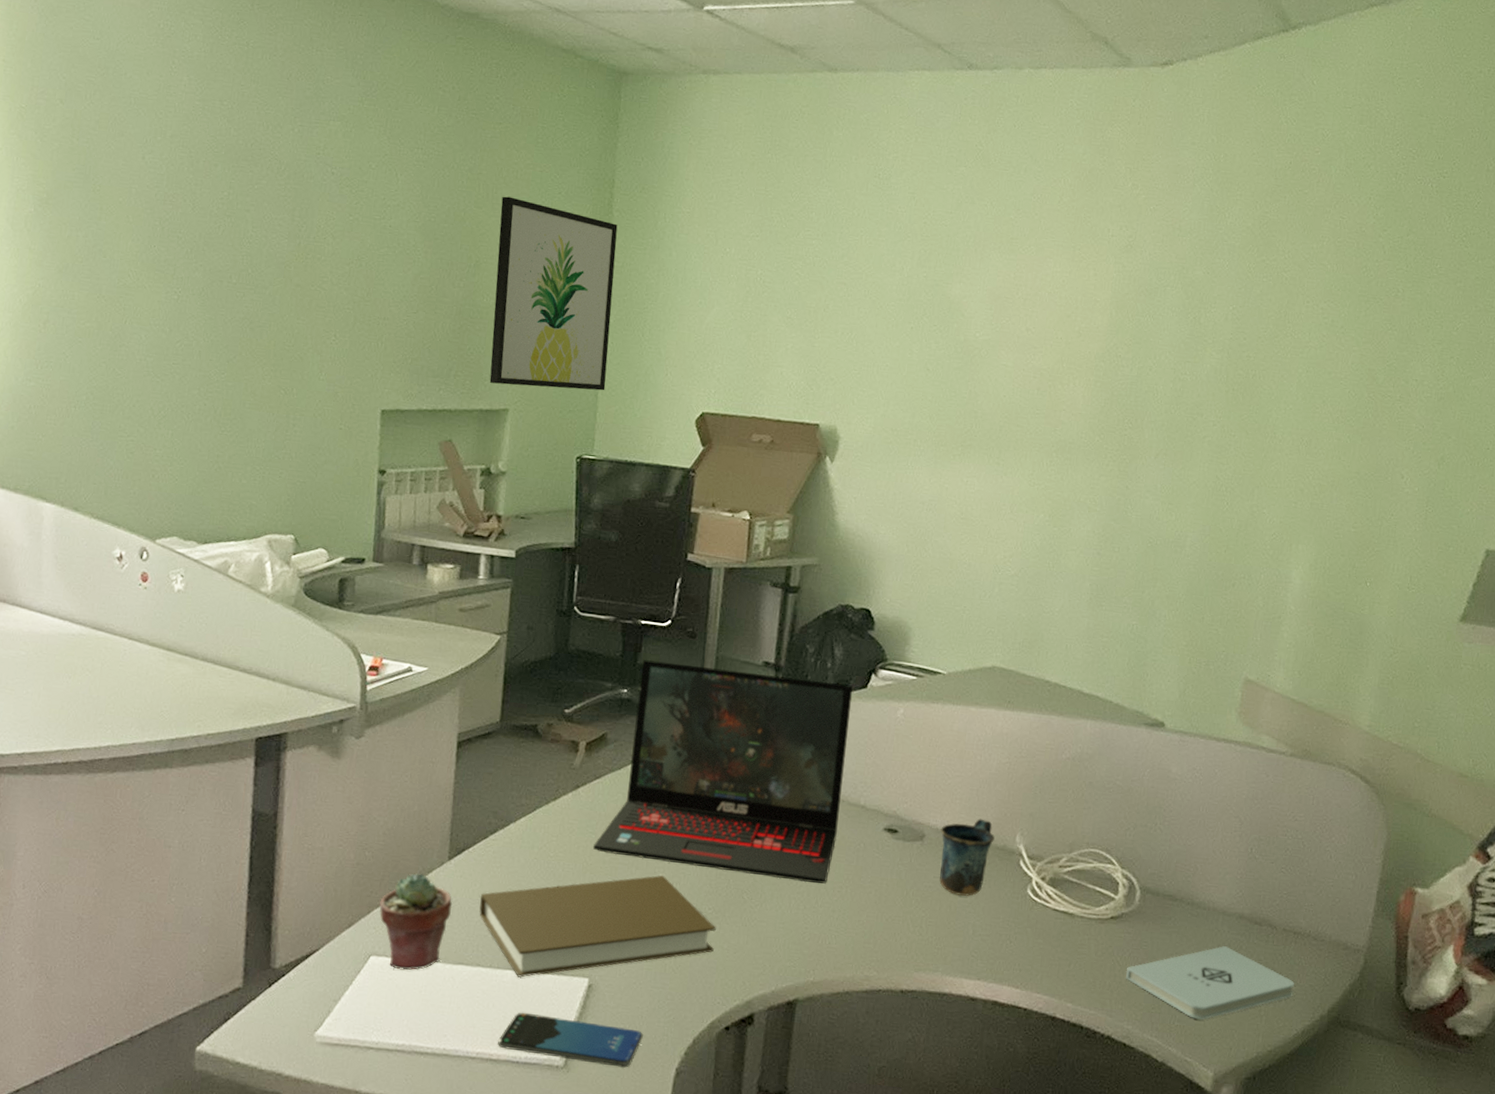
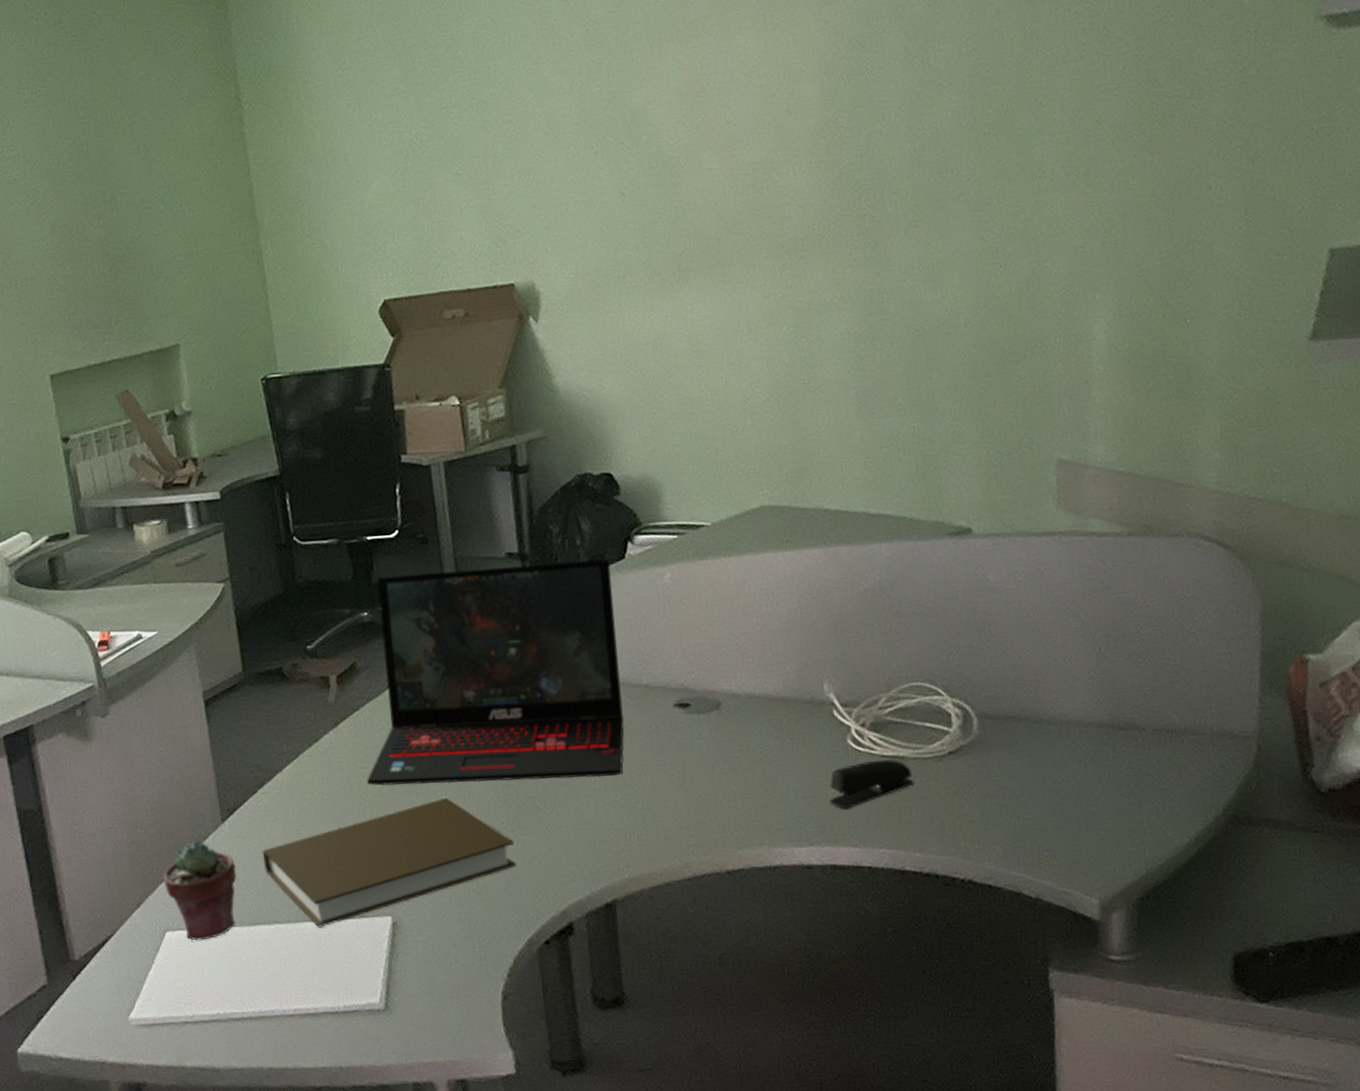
wall art: present [489,196,618,391] -> none [122,116,276,321]
smartphone: present [497,1012,643,1068] -> none [311,960,461,1002]
mug: present [939,818,995,896] -> none [737,673,800,760]
stapler: none [1002,912,1078,952] -> present [830,759,915,809]
notepad: present [1126,946,1294,1021] -> none [976,760,1178,846]

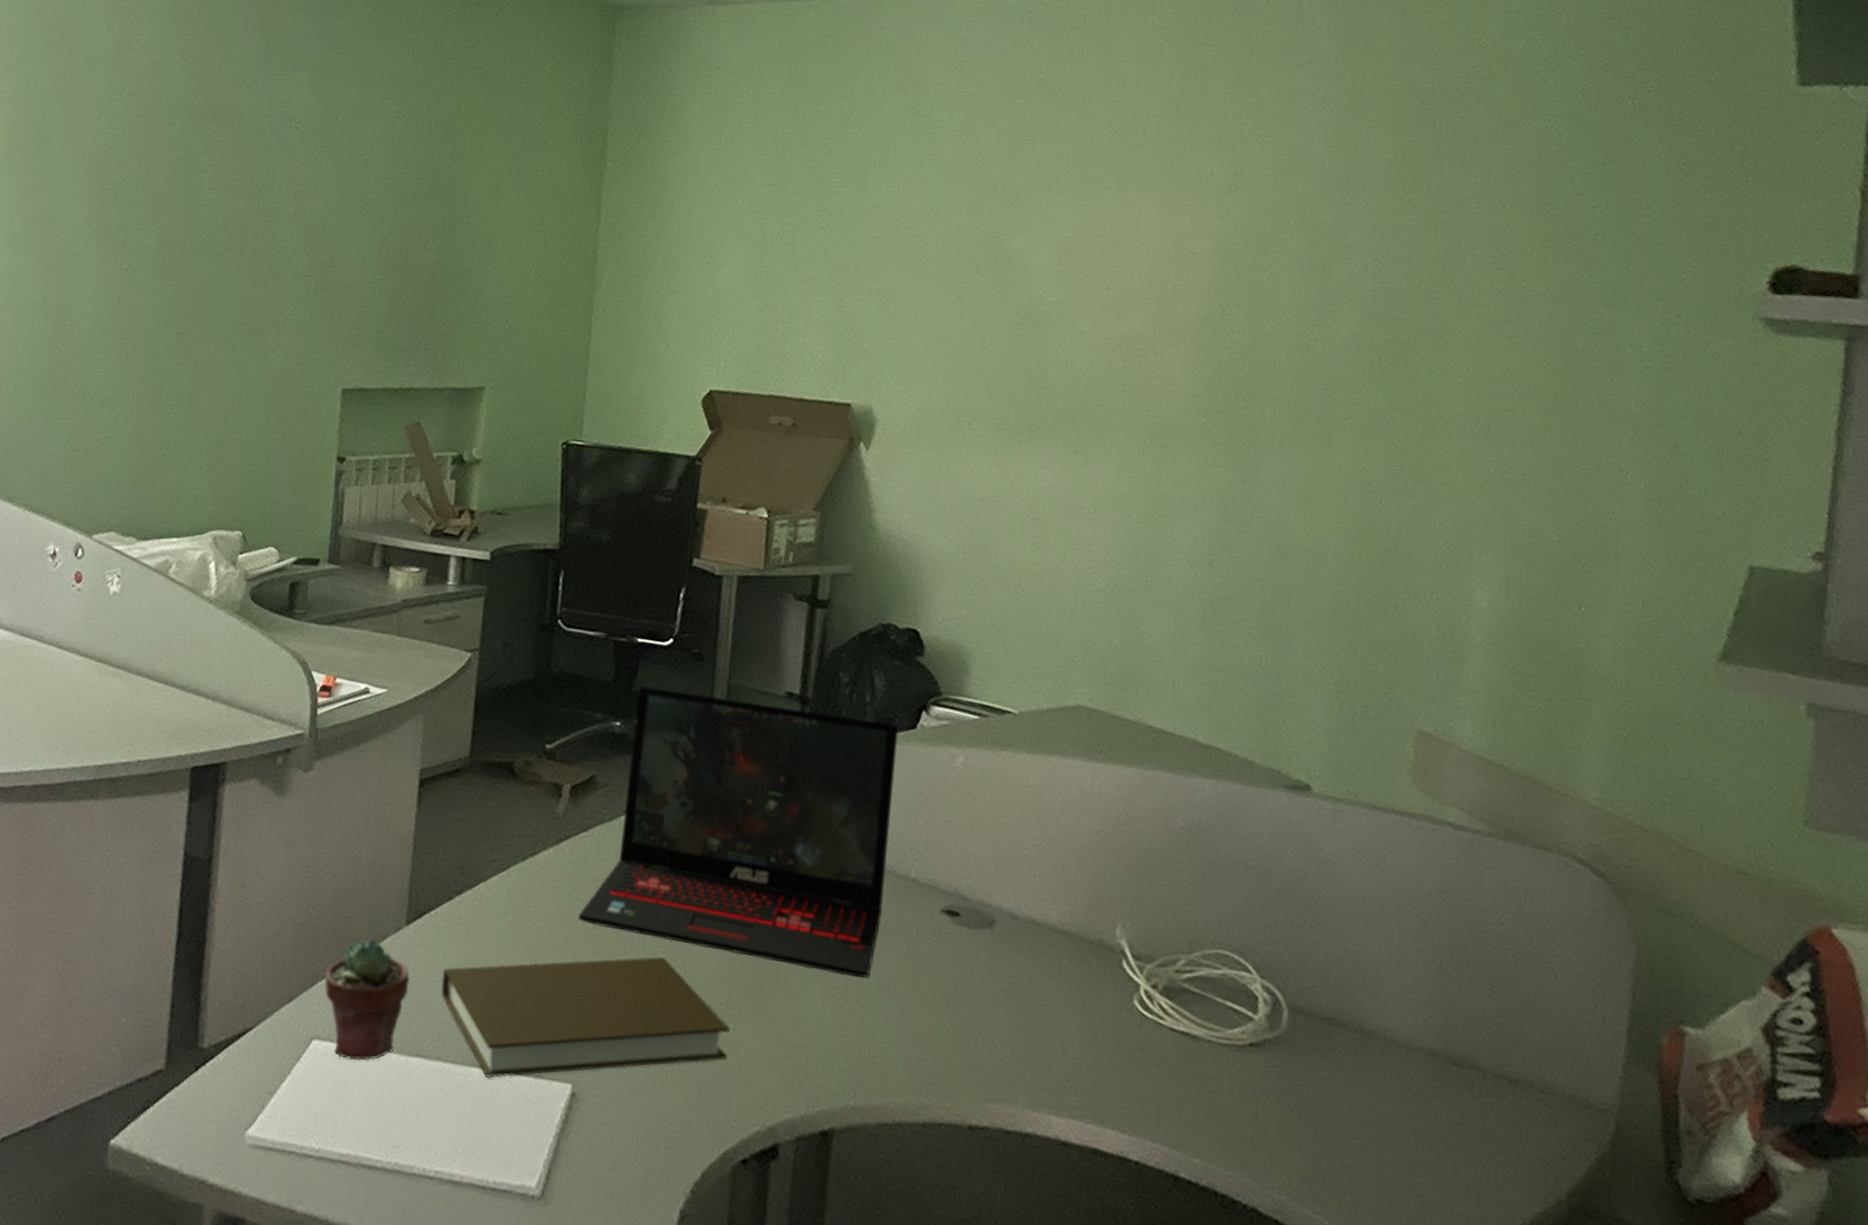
stapler: present [830,759,915,809] -> none [1102,1031,1205,1084]

